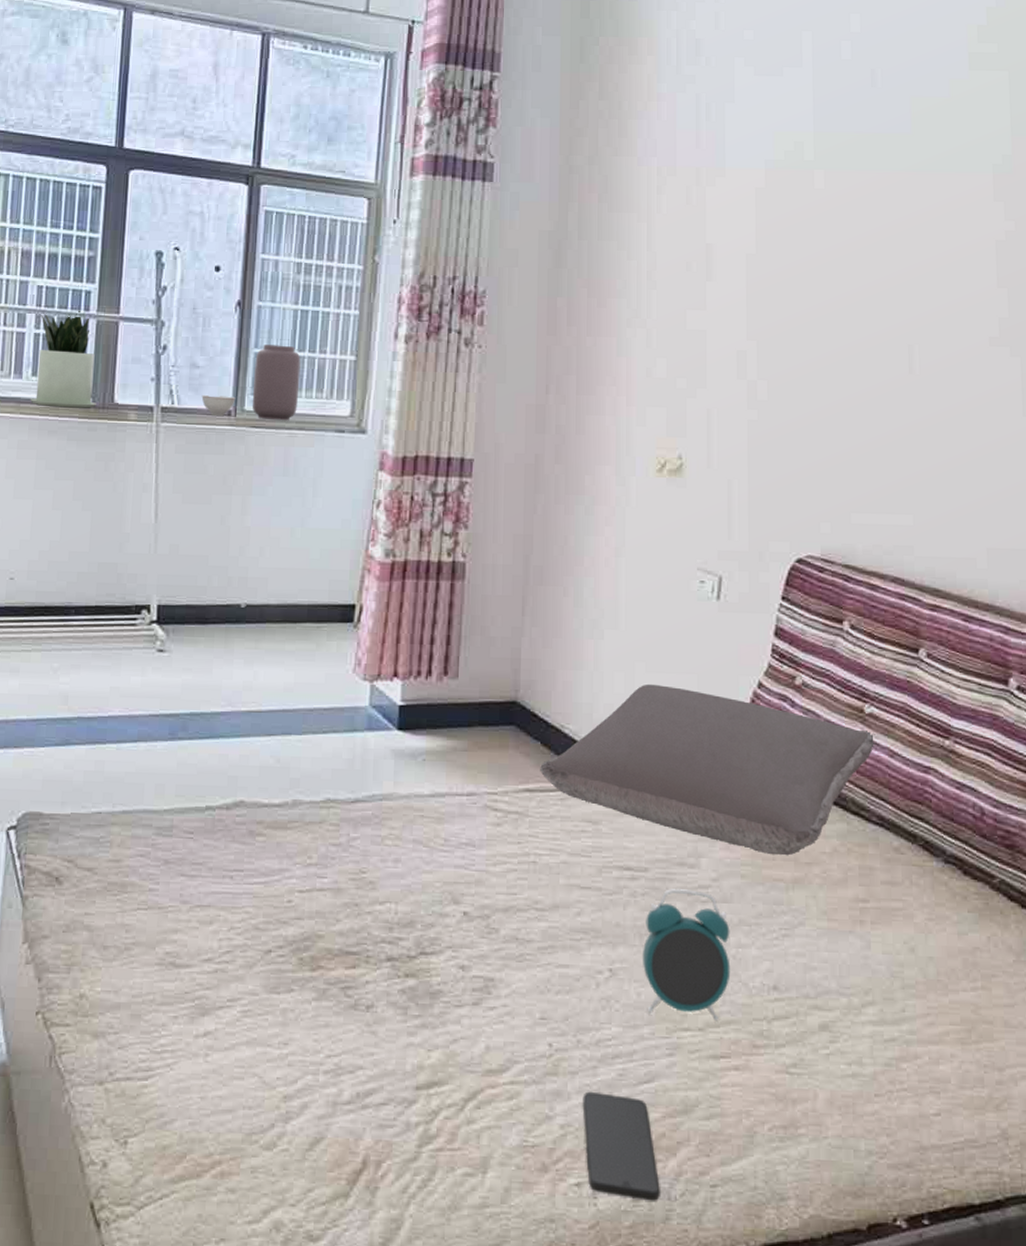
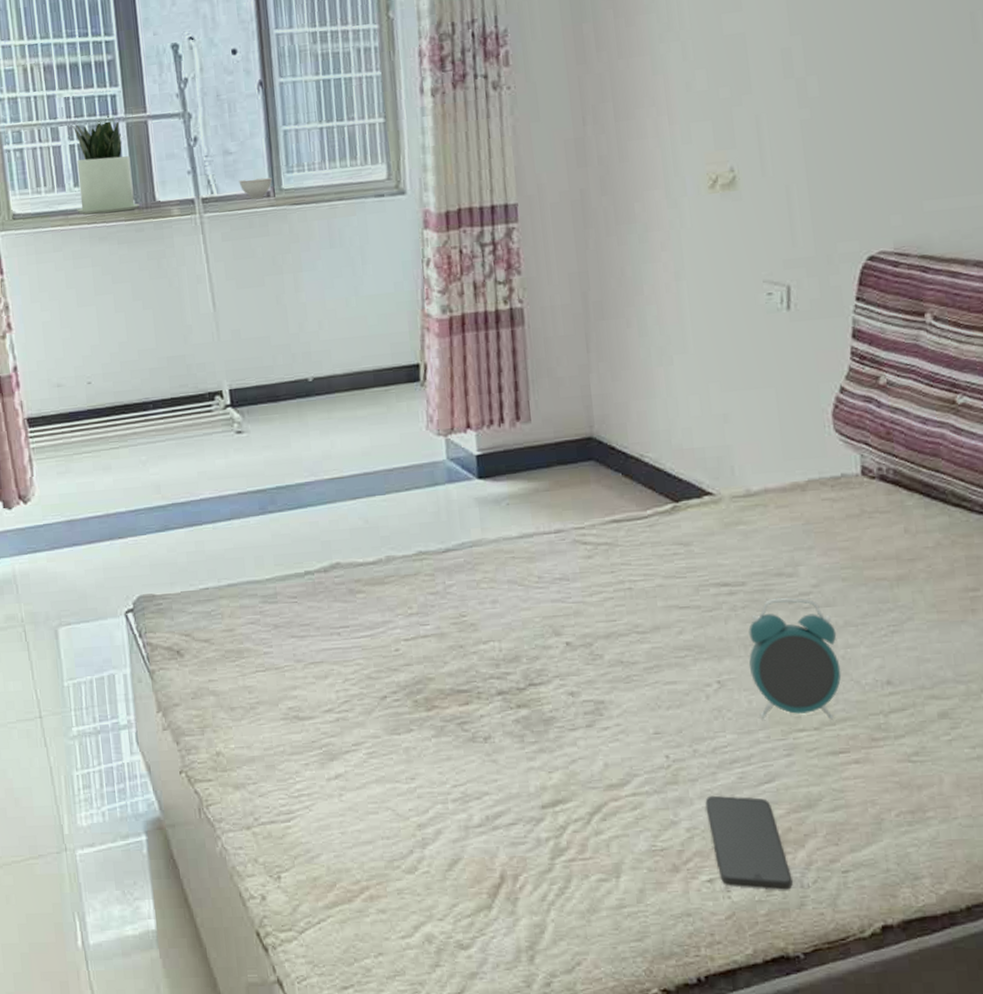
vase: present [252,345,301,421] -> none [285,118,334,196]
pillow: present [540,683,876,856] -> none [624,402,972,556]

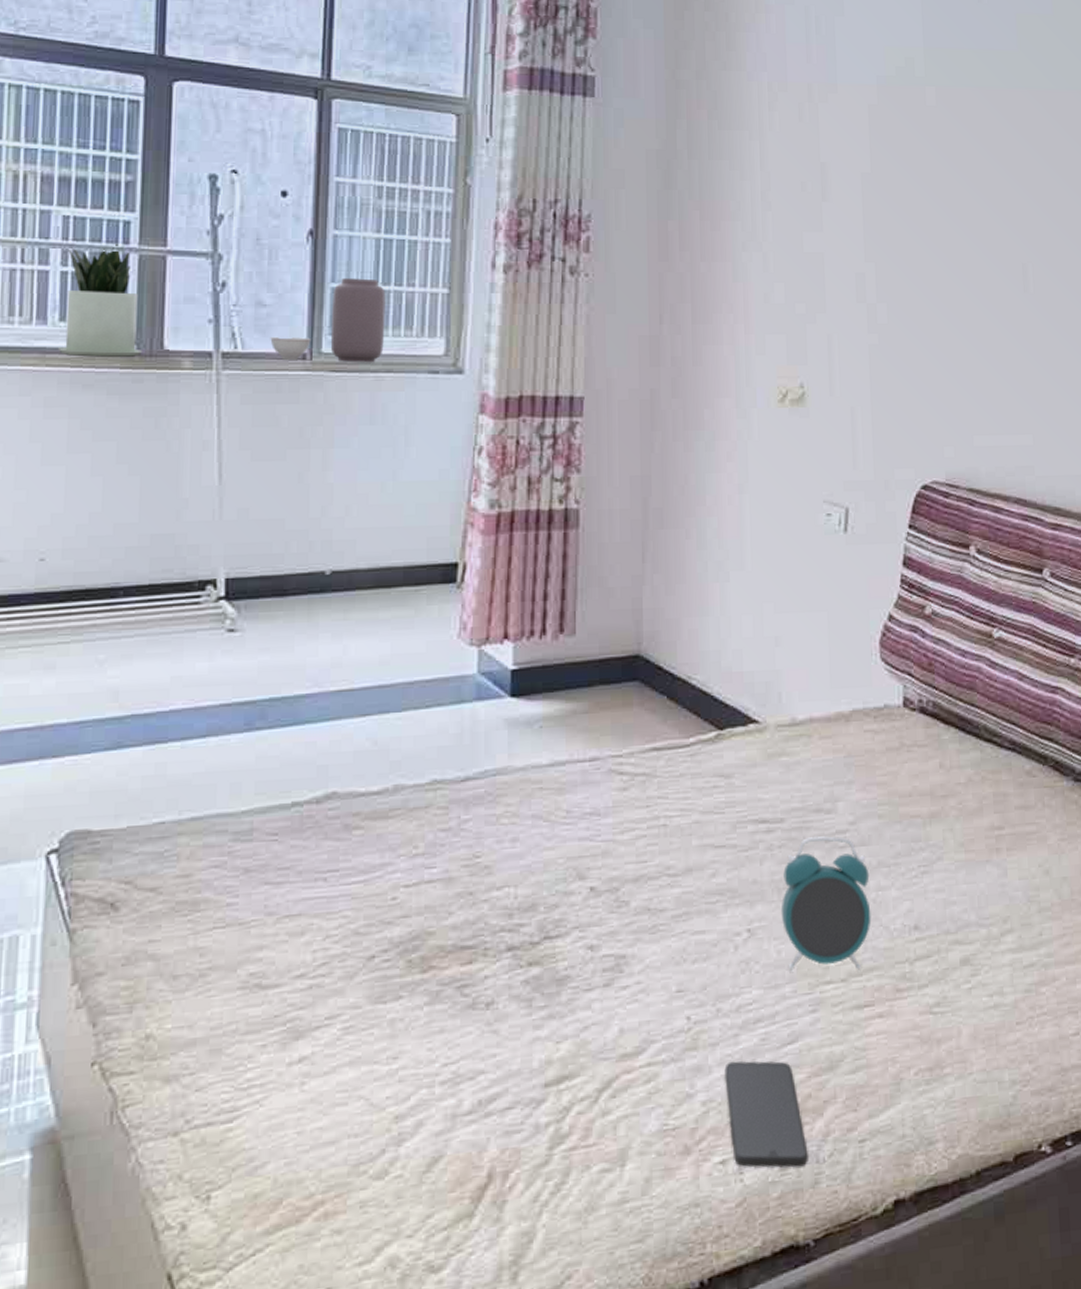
vase: none [285,118,334,196] -> present [330,278,386,363]

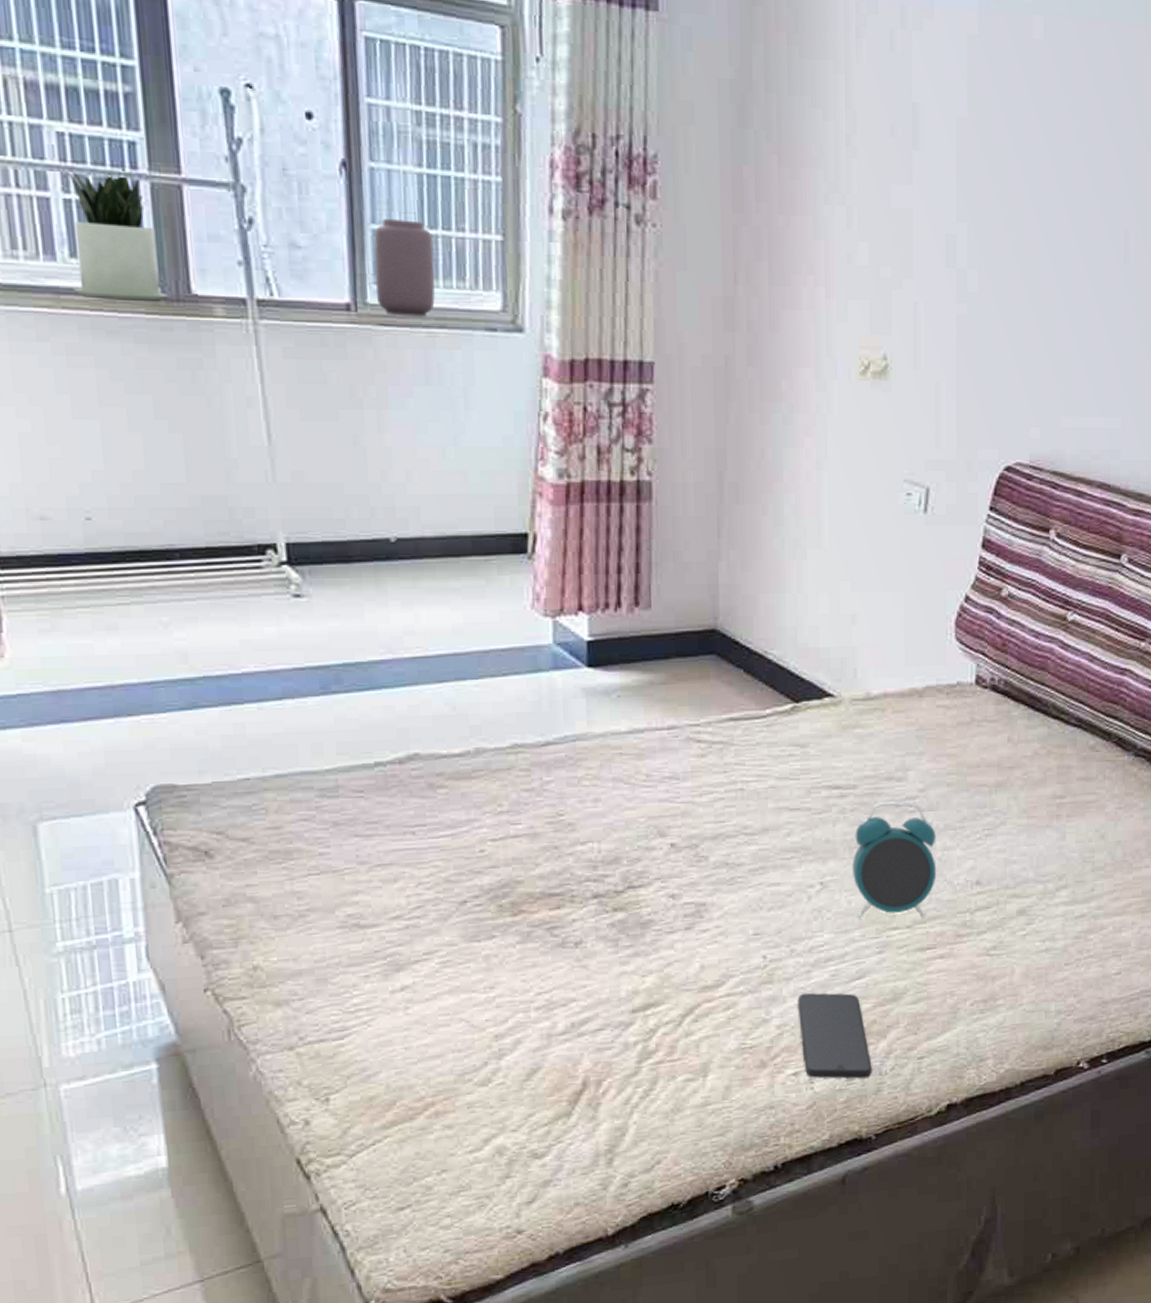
bowl: present [270,336,311,361] -> none [309,283,355,312]

